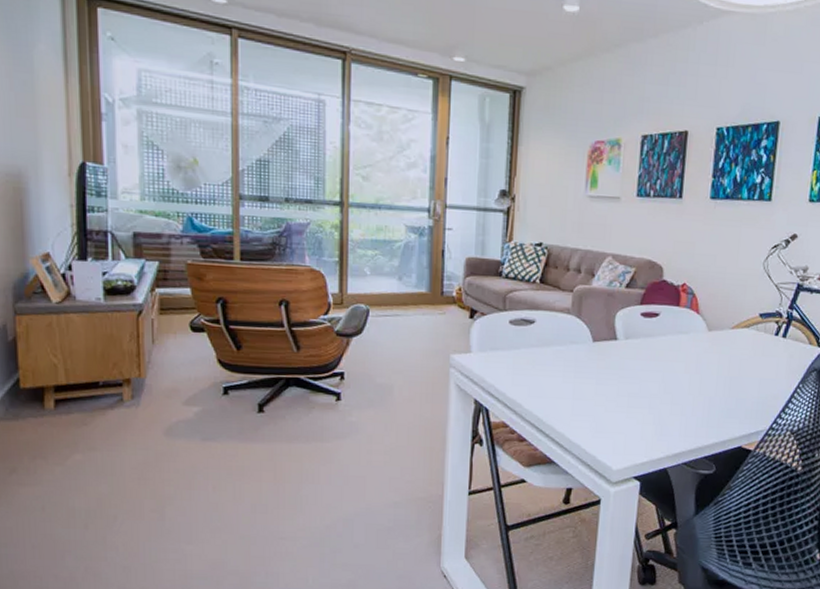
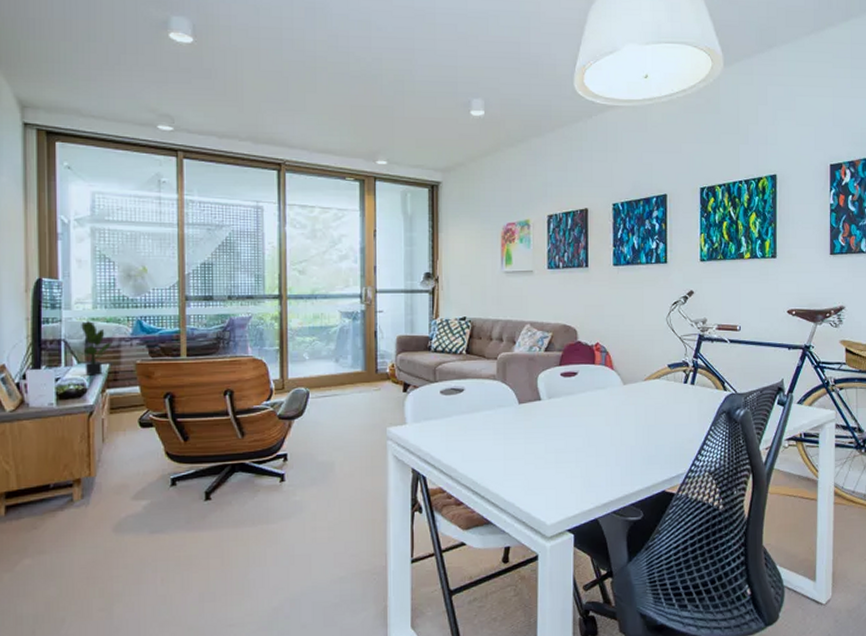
potted plant: none [124,212,161,273] -> present [77,320,111,376]

